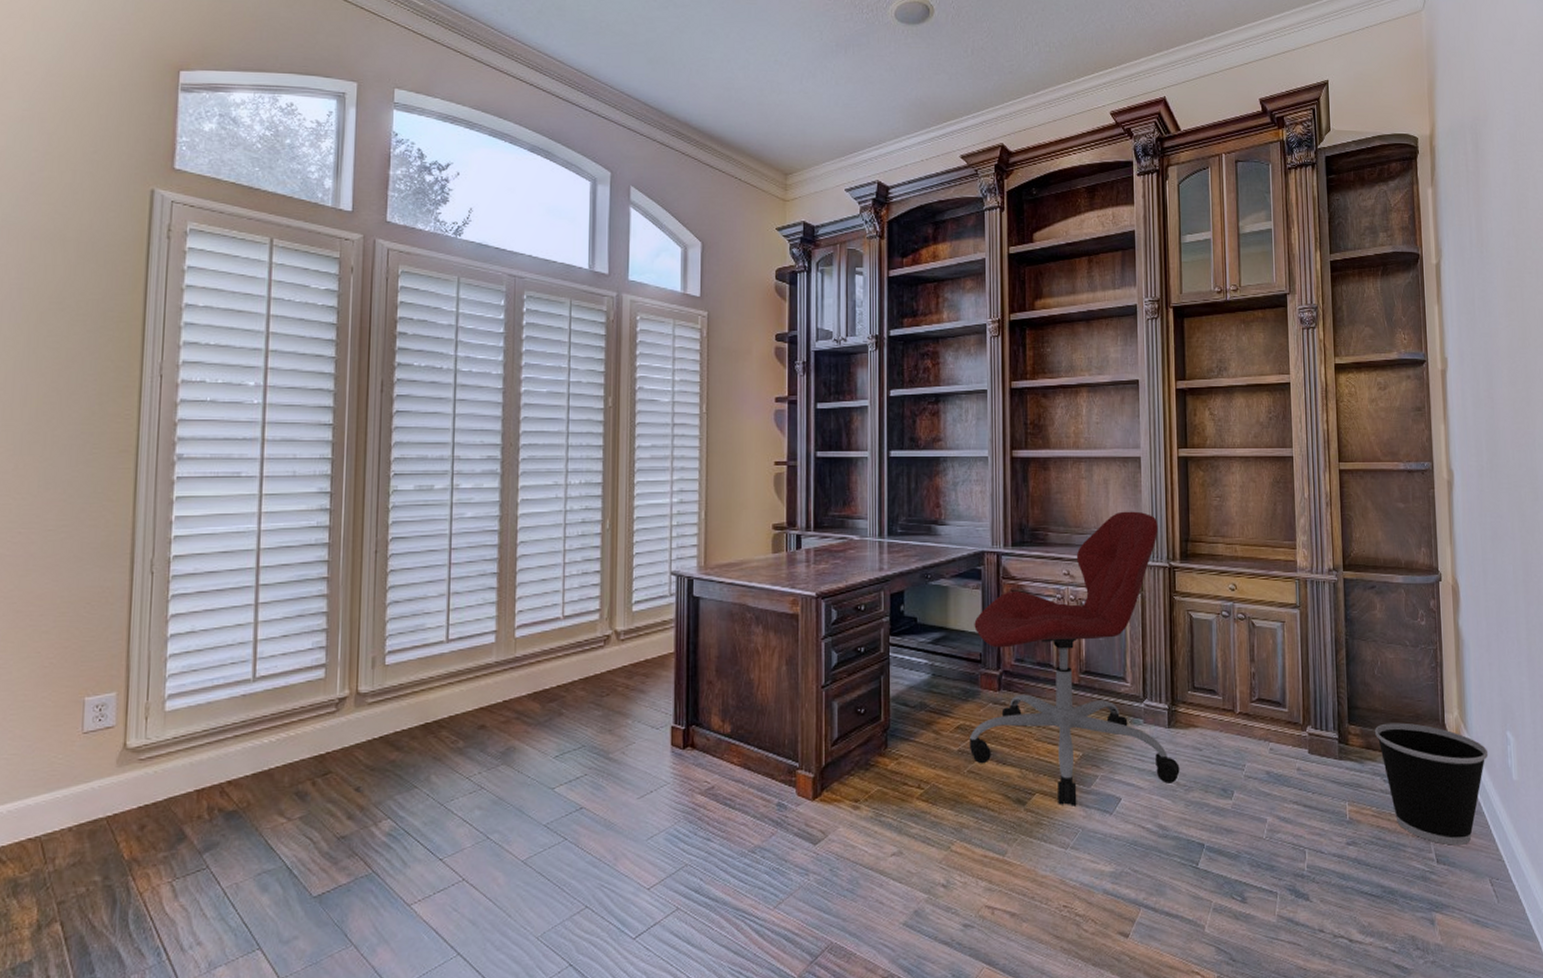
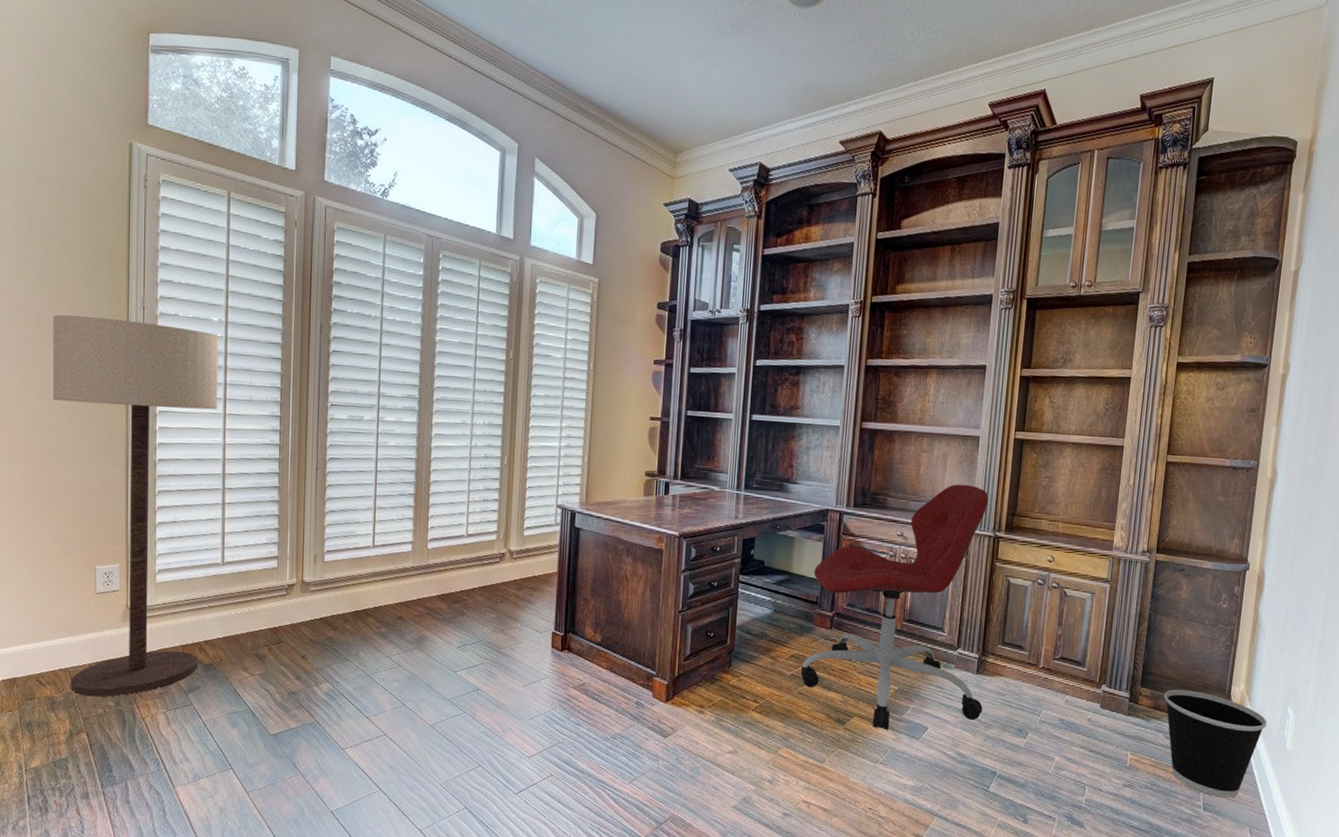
floor lamp: none [37,389,255,872] -> present [52,315,219,697]

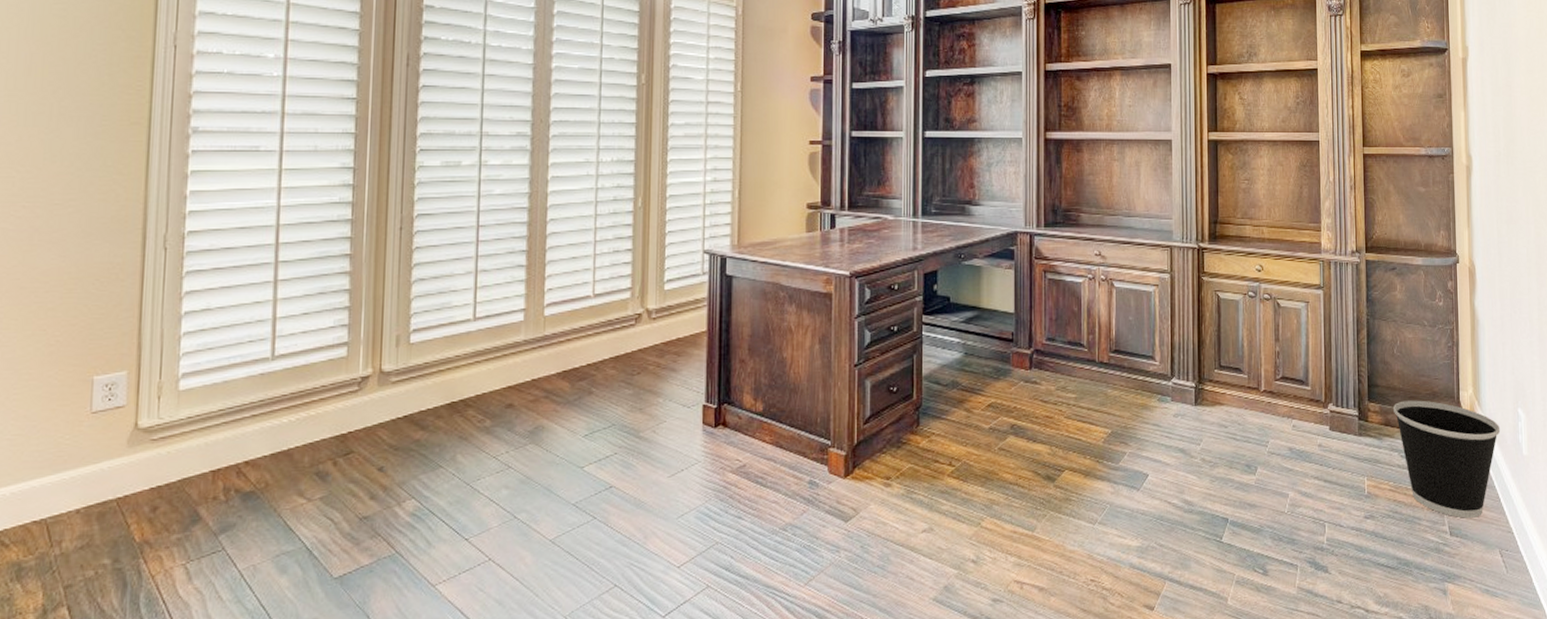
floor lamp: present [52,315,219,697] -> none [42,59,275,555]
office chair: present [800,484,989,730] -> none [1000,193,1206,483]

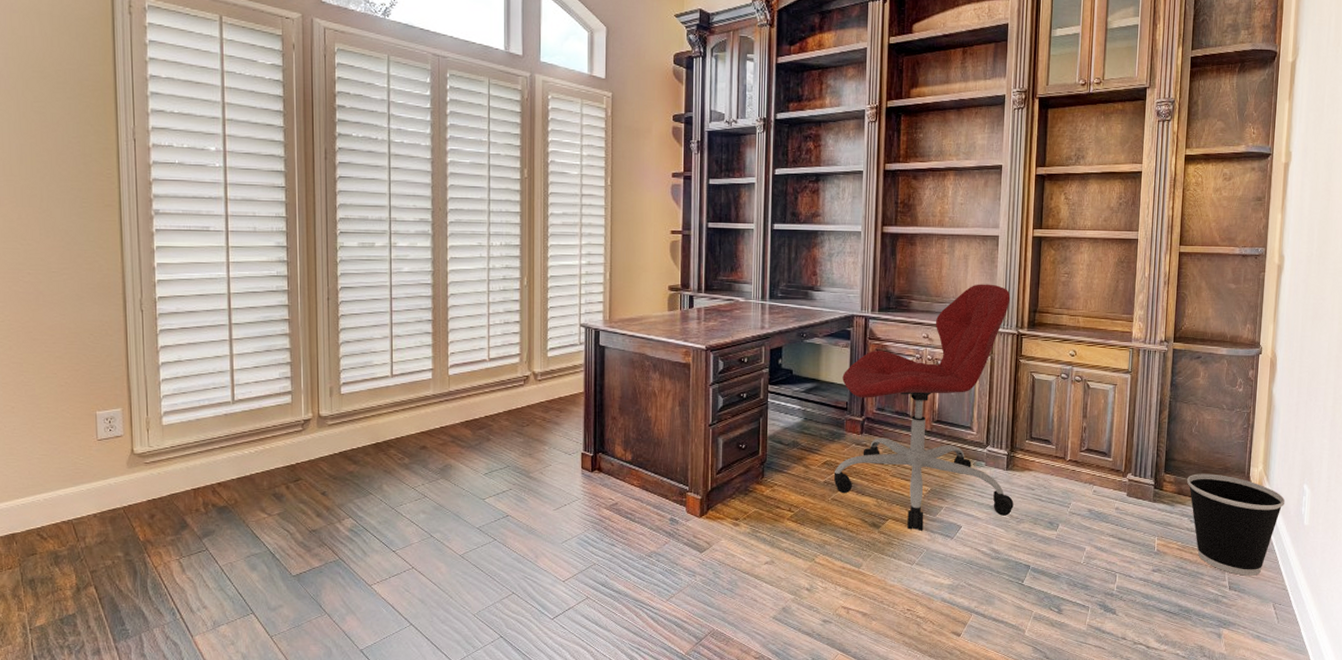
office chair: none [1000,193,1206,483] -> present [833,284,1014,531]

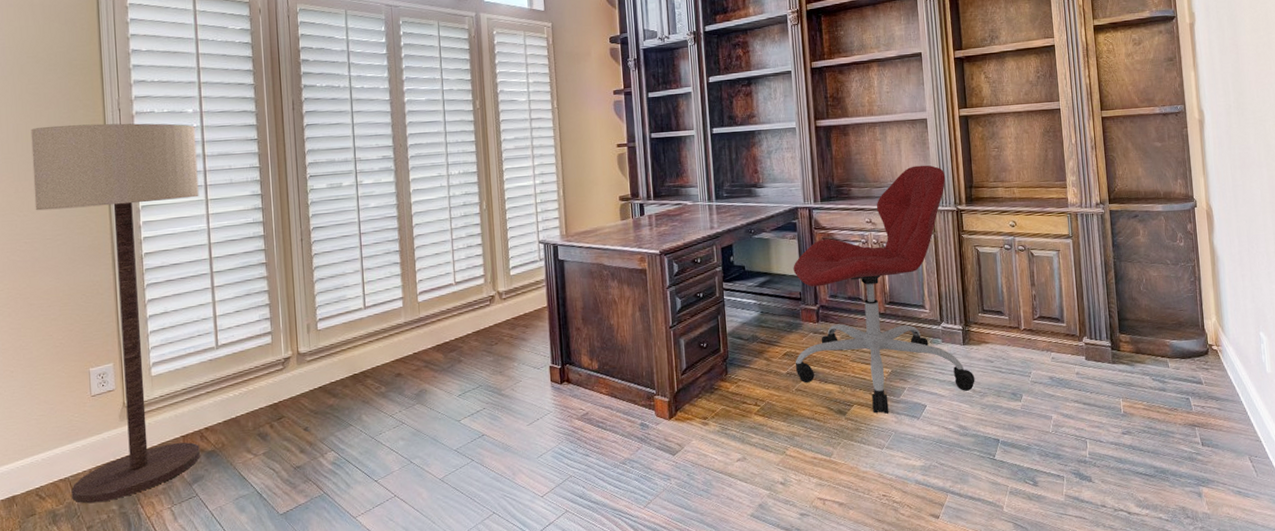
floor lamp: none [36,150,219,548] -> present [30,123,200,504]
wastebasket: present [1187,473,1286,576] -> none [1143,329,1244,431]

